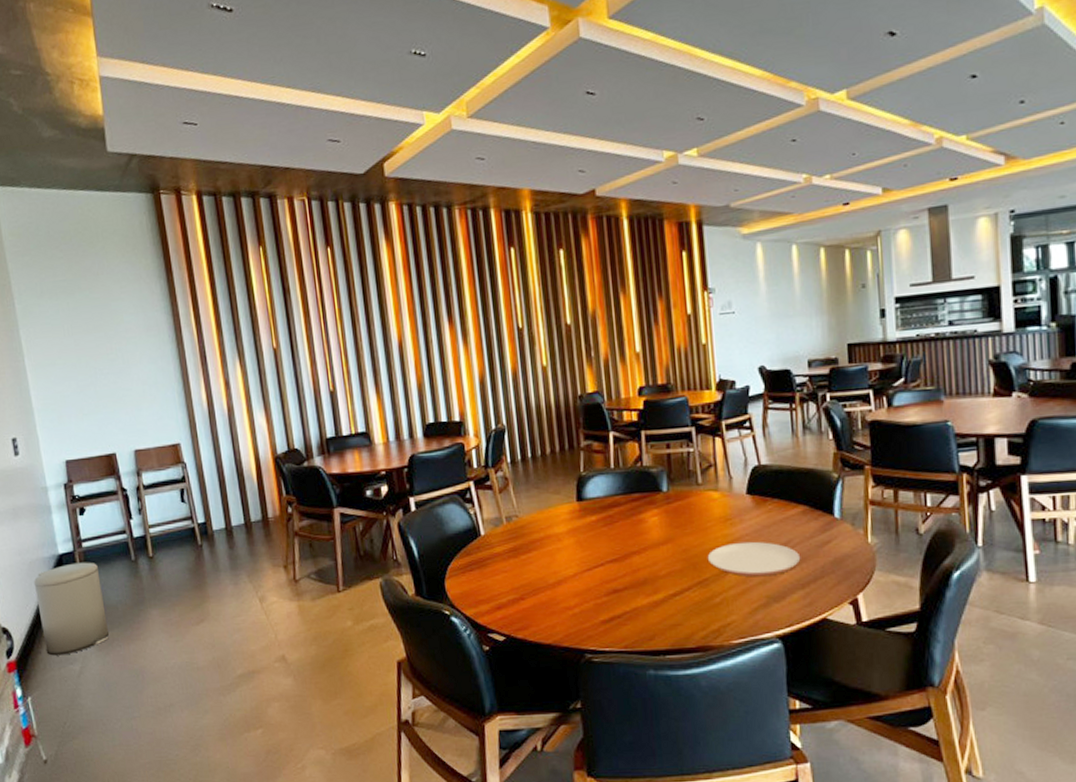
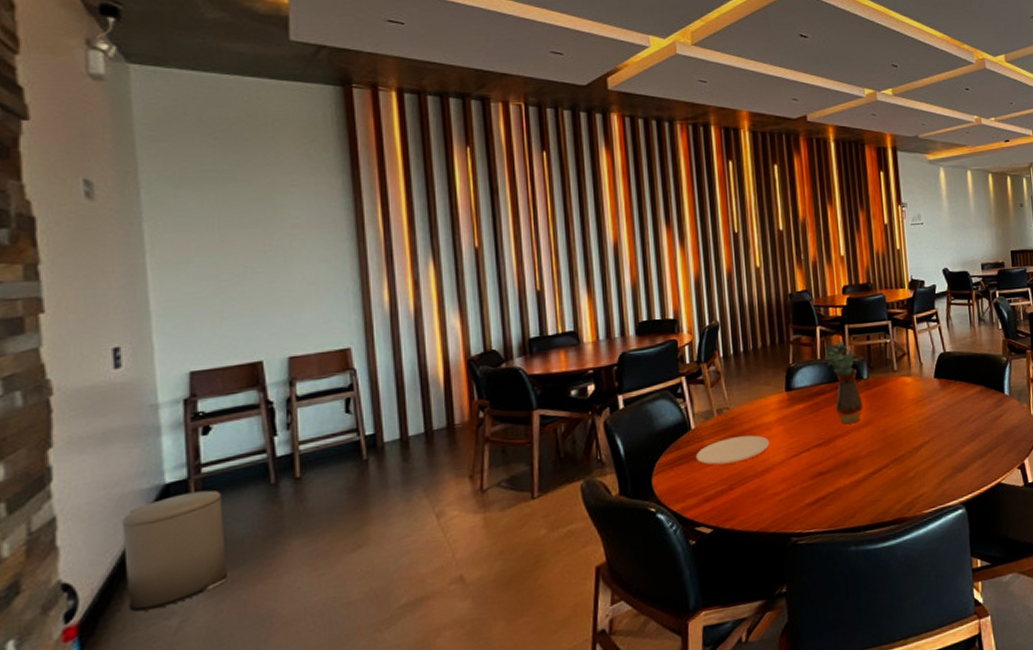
plate: none [486,545,562,574] -> present [695,435,770,466]
vase: none [618,448,663,540] -> present [824,340,863,424]
plate: present [707,541,801,577] -> none [902,419,979,451]

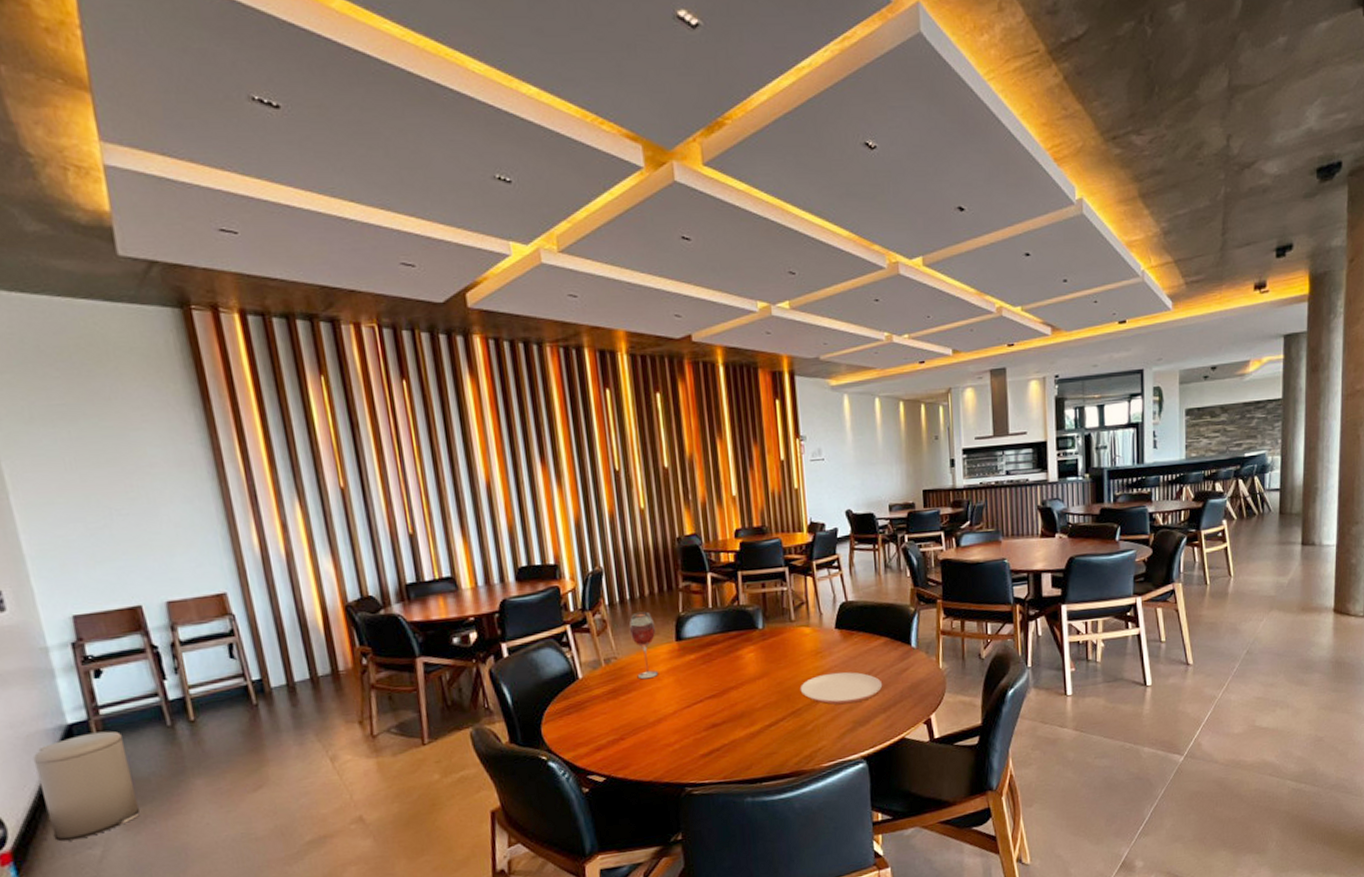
plate: present [695,435,770,466] -> none [584,685,661,716]
wineglass: none [741,363,769,429] -> present [629,611,659,680]
vase: present [824,340,863,424] -> none [716,588,759,676]
plate: none [902,419,979,451] -> present [800,672,883,705]

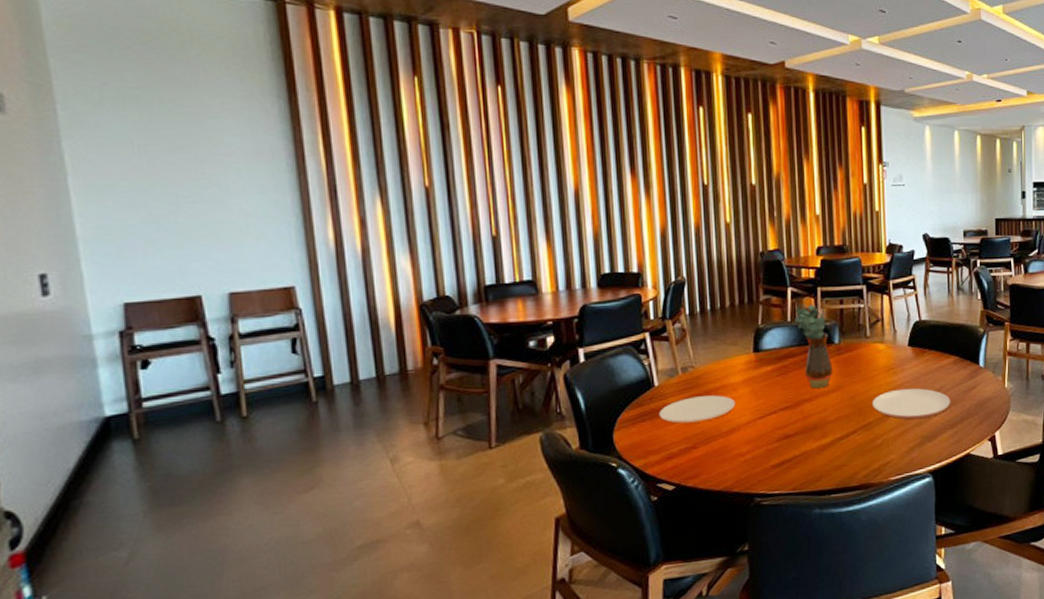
pedal bin: present [32,731,141,842] -> none [61,425,177,542]
plate: none [584,685,661,716] -> present [658,395,736,424]
wineglass: present [629,611,659,680] -> none [708,322,735,389]
vase: none [716,588,759,676] -> present [794,302,833,389]

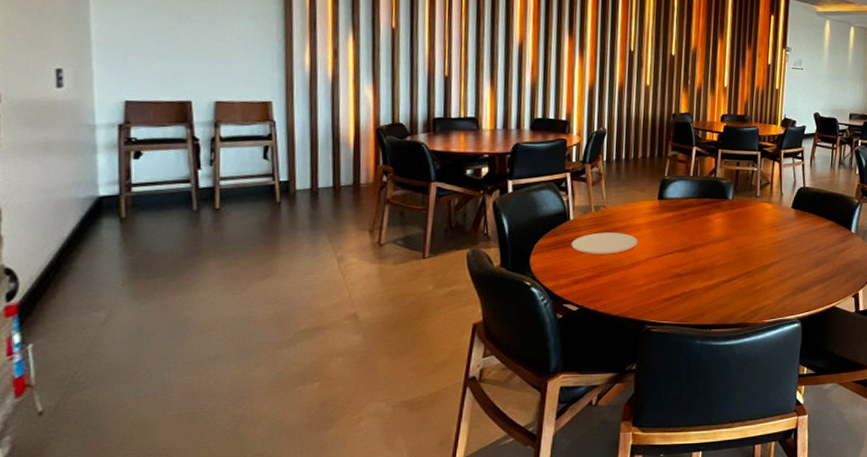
vase: present [794,302,833,389] -> none [696,160,725,237]
plate: present [871,388,951,420] -> none [755,244,824,272]

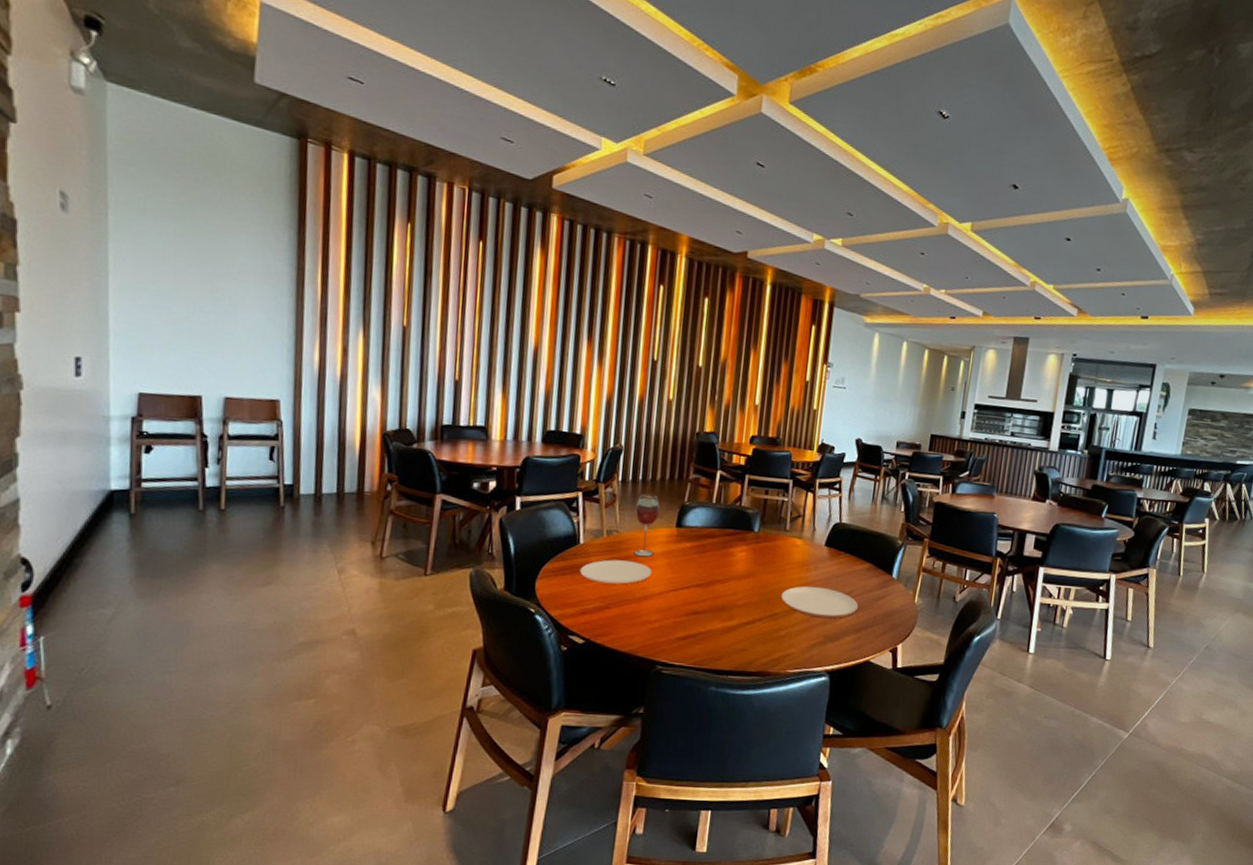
wineglass: none [620,171,643,228] -> present [633,493,660,557]
plate: none [755,244,824,272] -> present [781,586,859,619]

